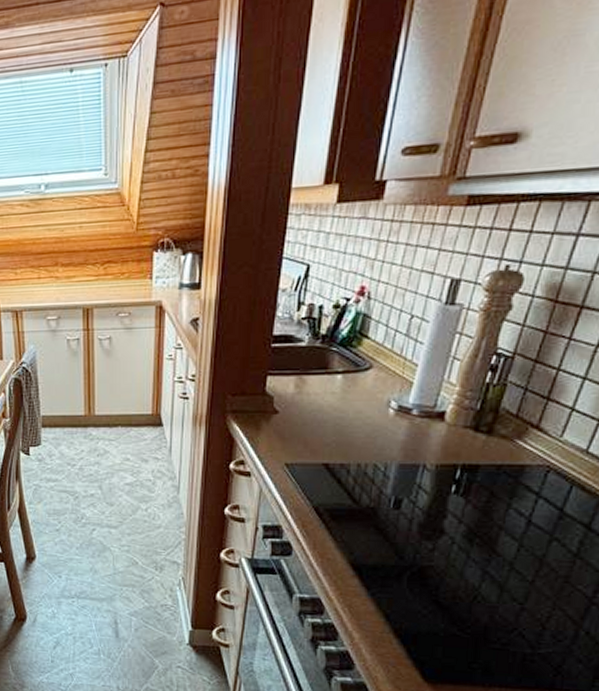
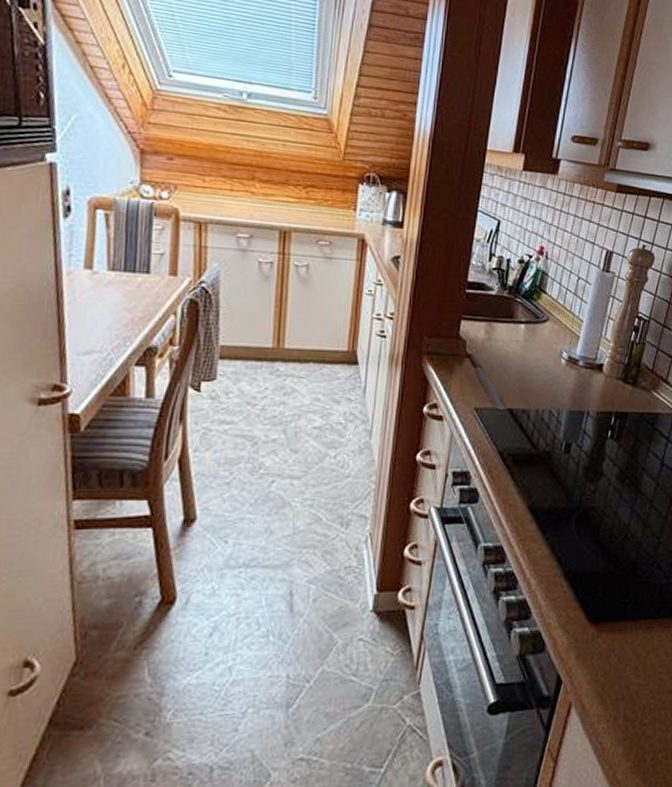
knife: none [275,409,322,465] -> present [467,353,507,410]

